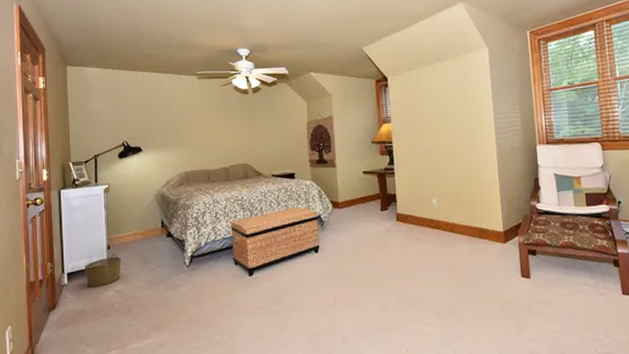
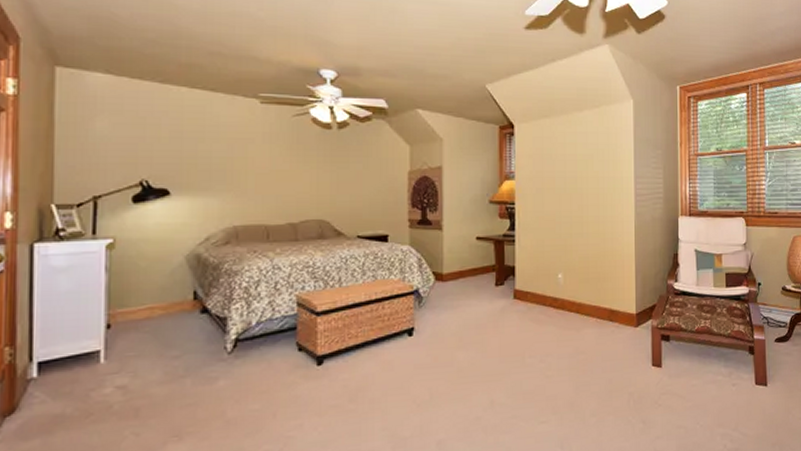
basket: present [85,254,122,288] -> none [67,335,129,382]

